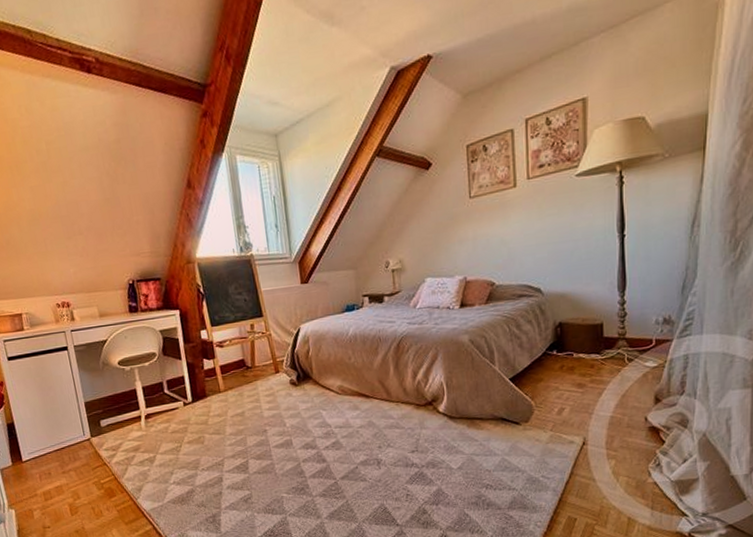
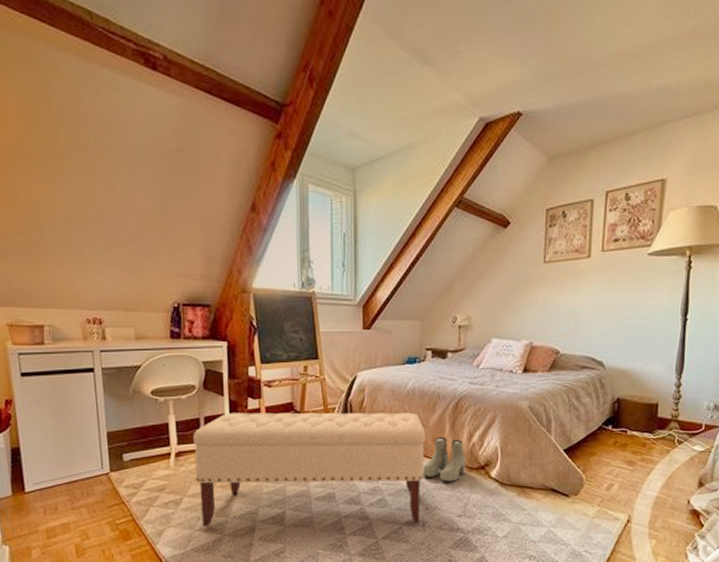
bench: none [158,357,375,480] -> present [193,412,426,527]
boots: none [372,377,414,421] -> present [423,436,466,482]

